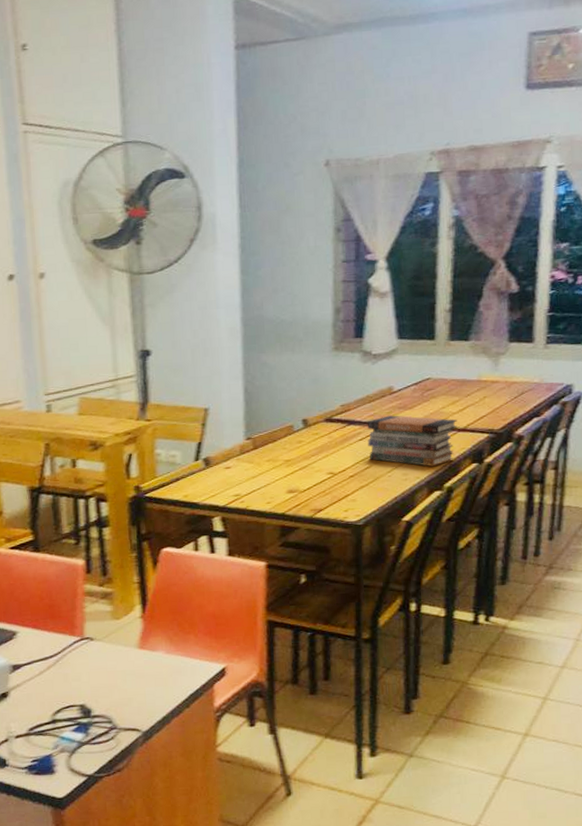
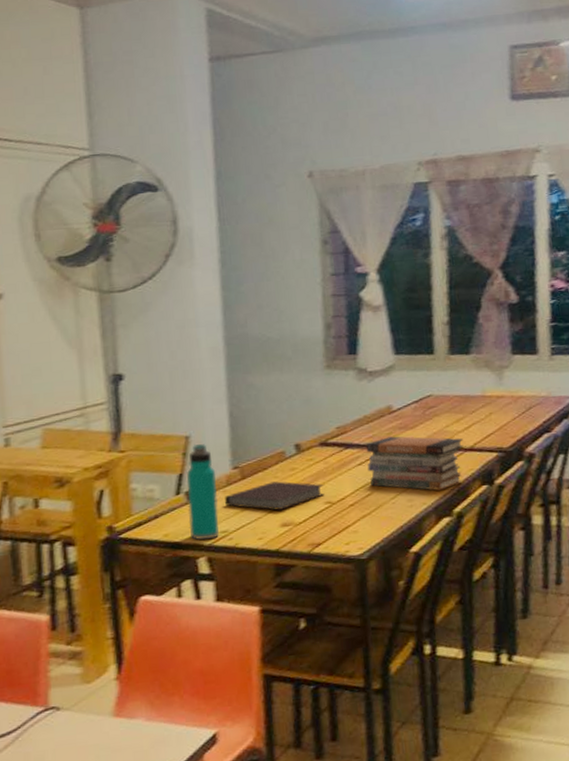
water bottle: none [204,416,232,502] -> present [186,444,219,541]
notebook: none [238,452,328,478] -> present [225,481,325,511]

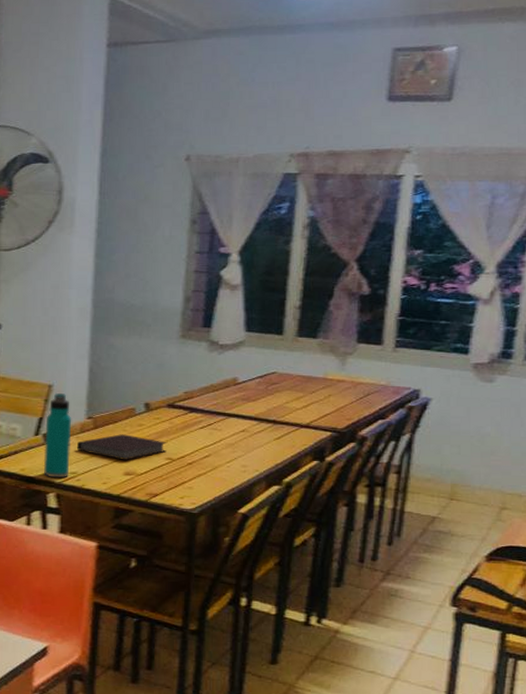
book stack: present [366,436,464,491] -> none [209,406,300,460]

